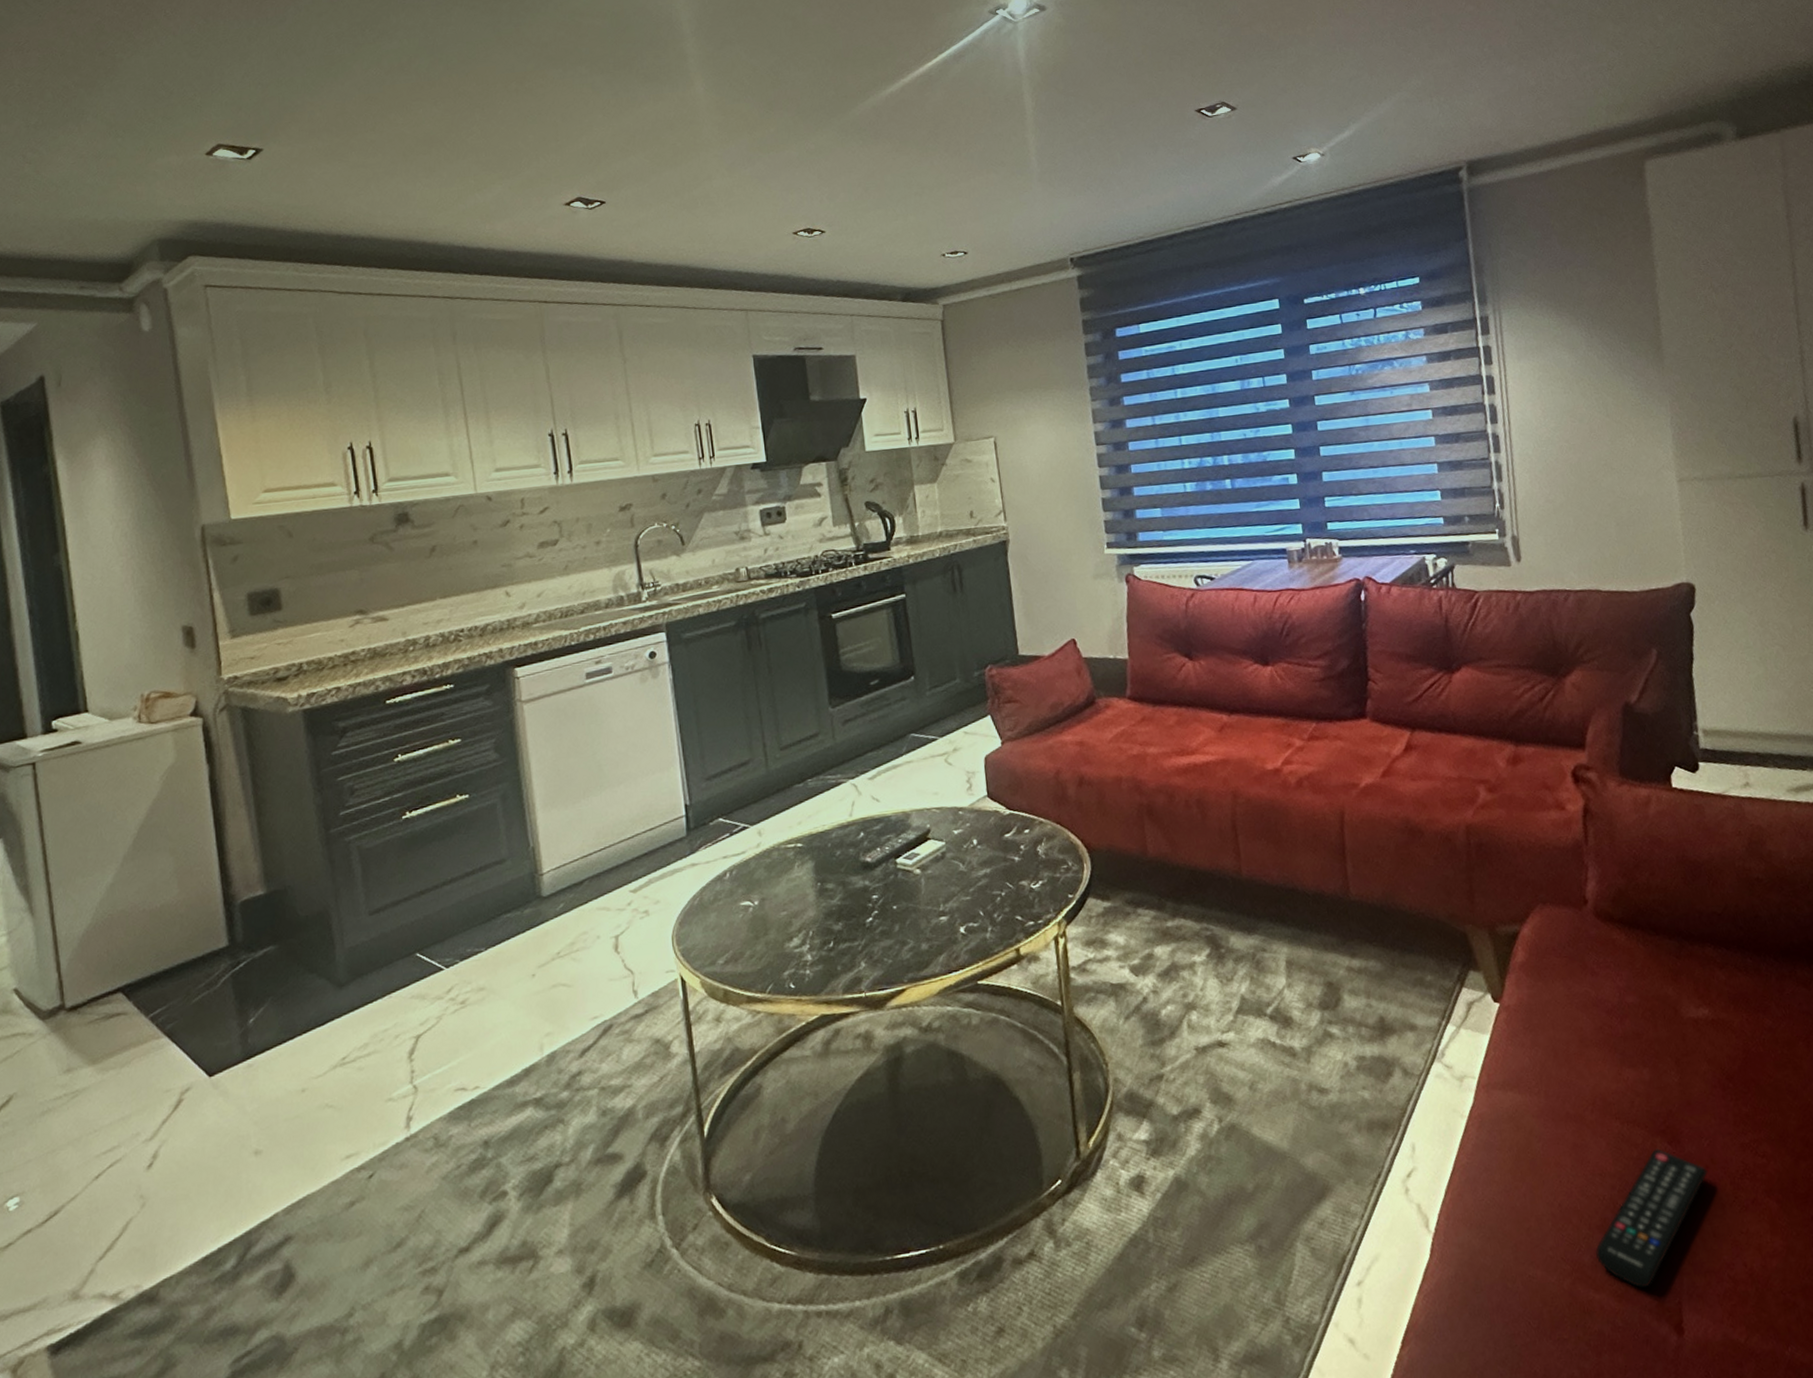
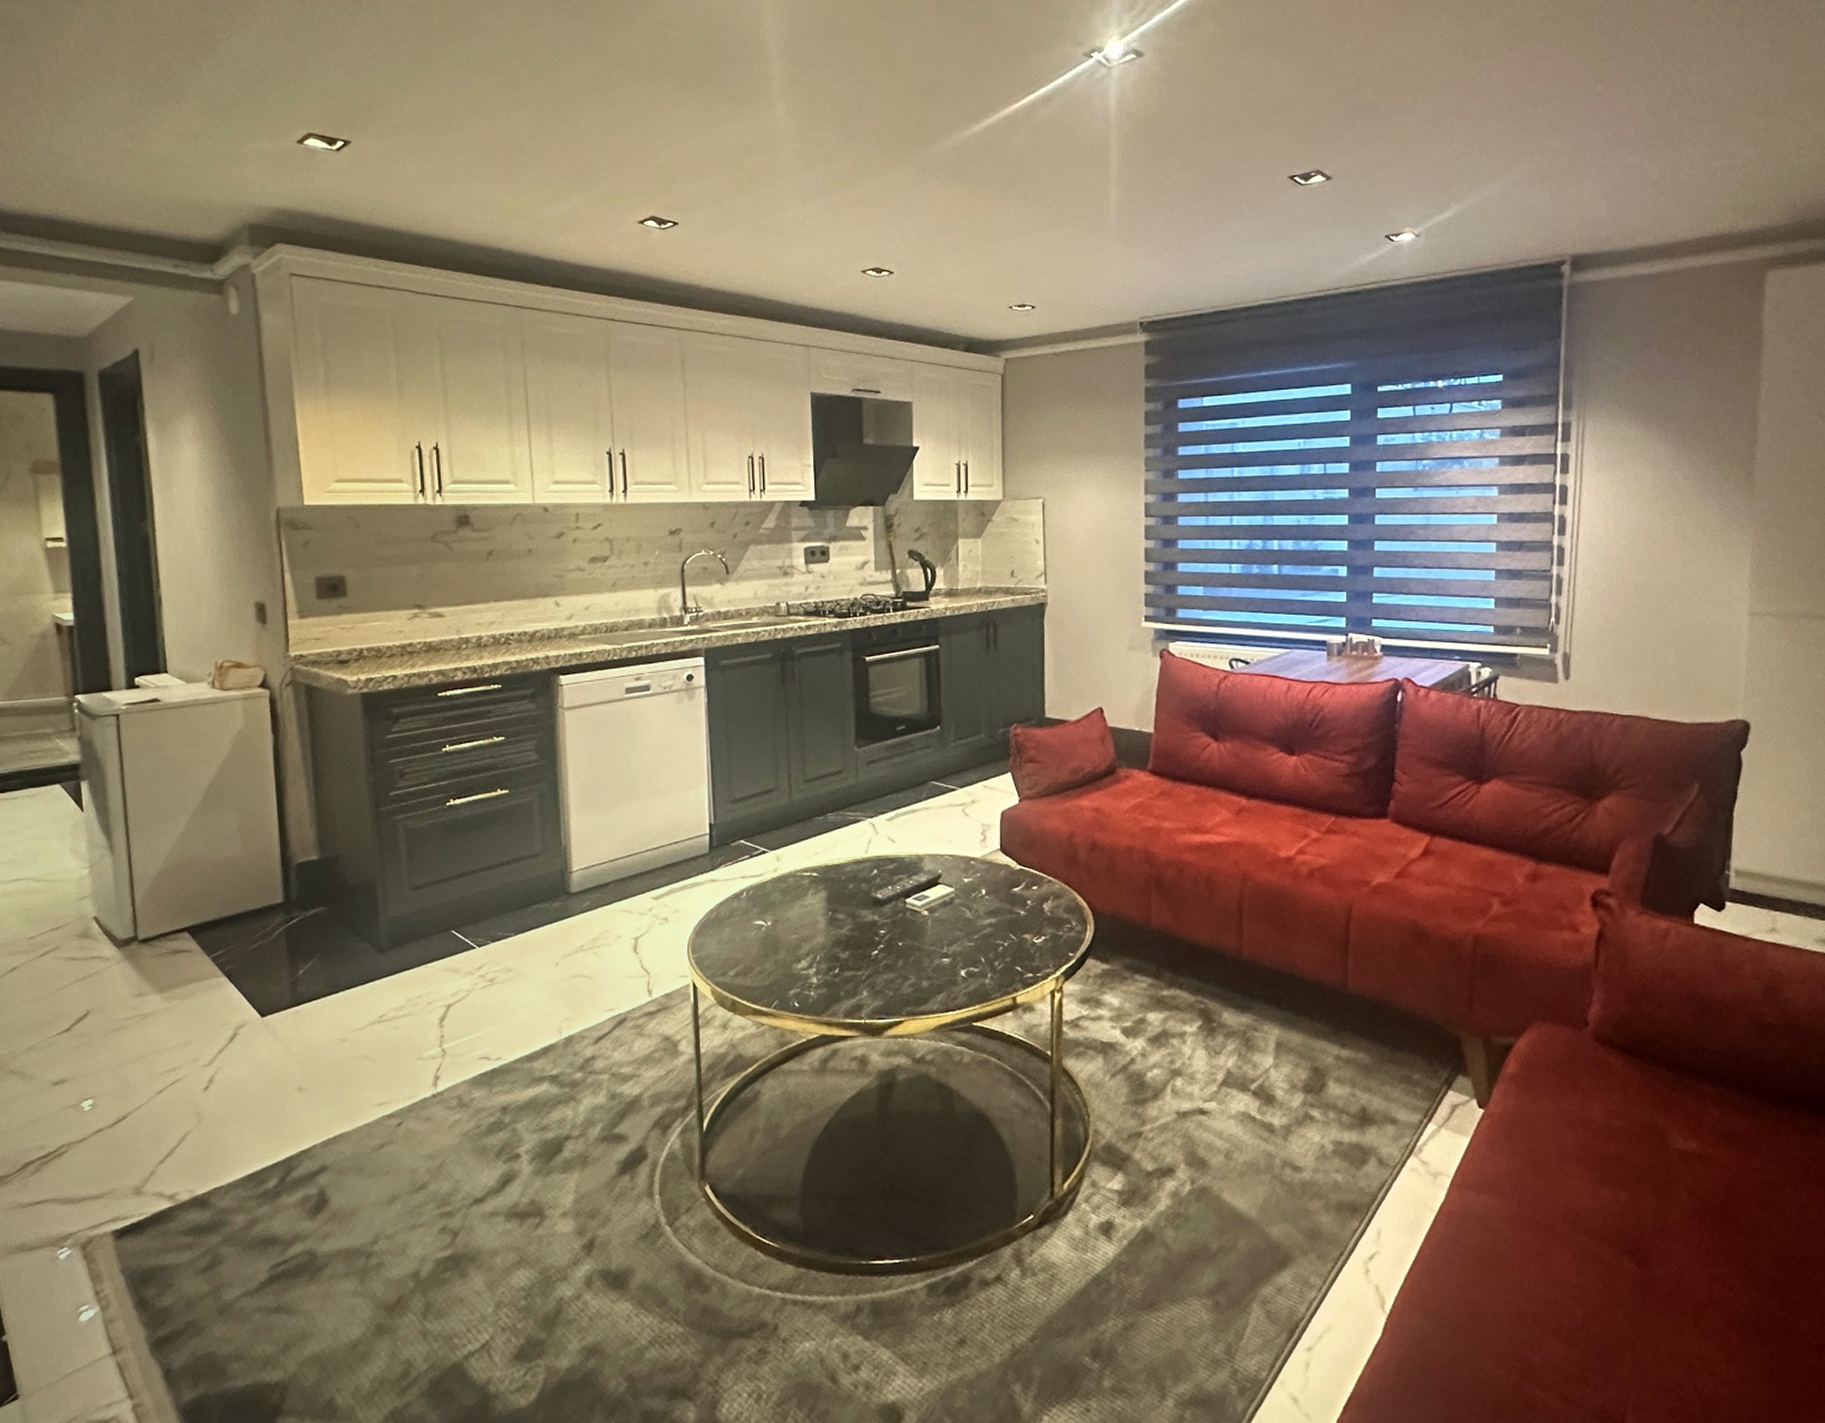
remote control: present [1596,1148,1708,1288] -> none [1547,1267,1672,1393]

